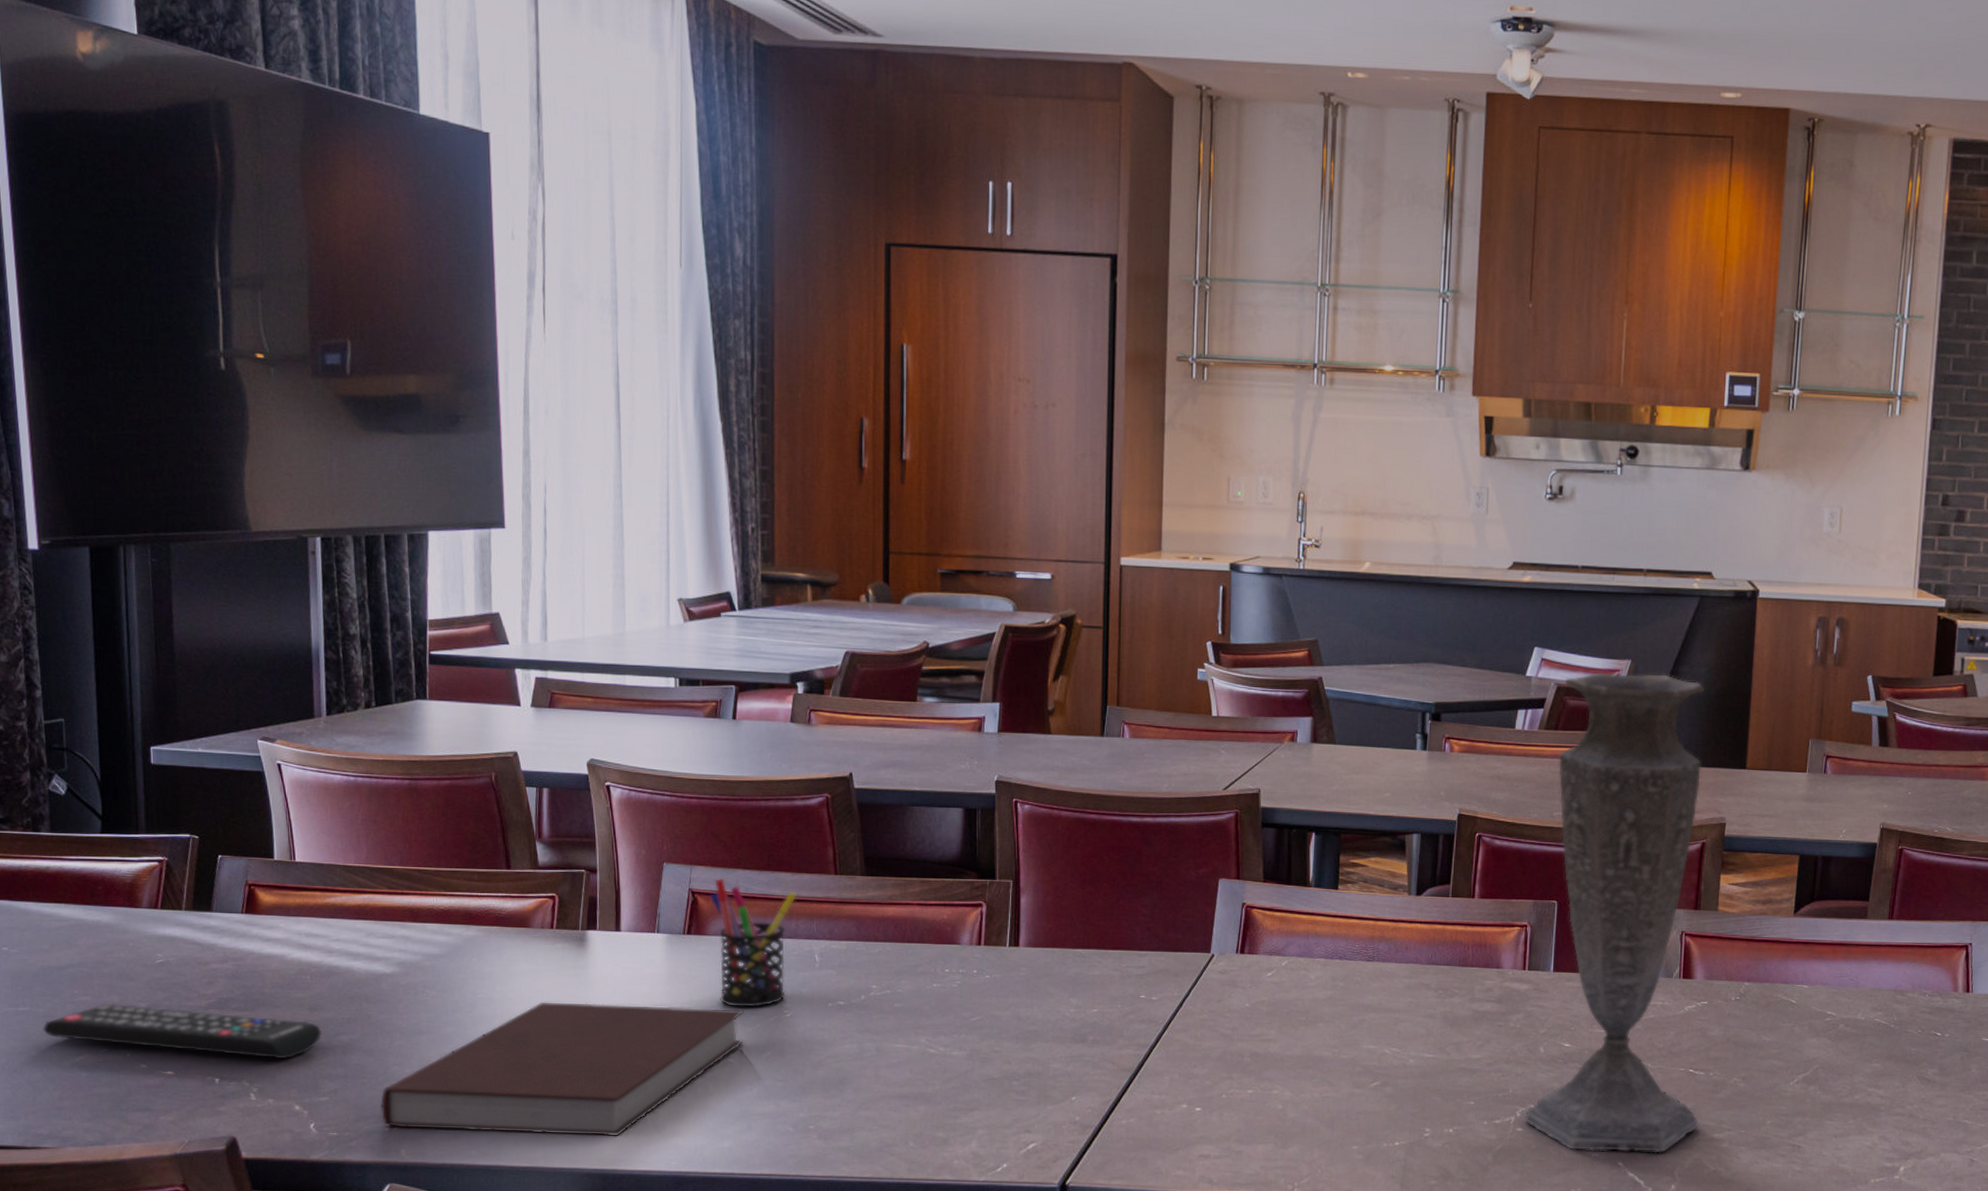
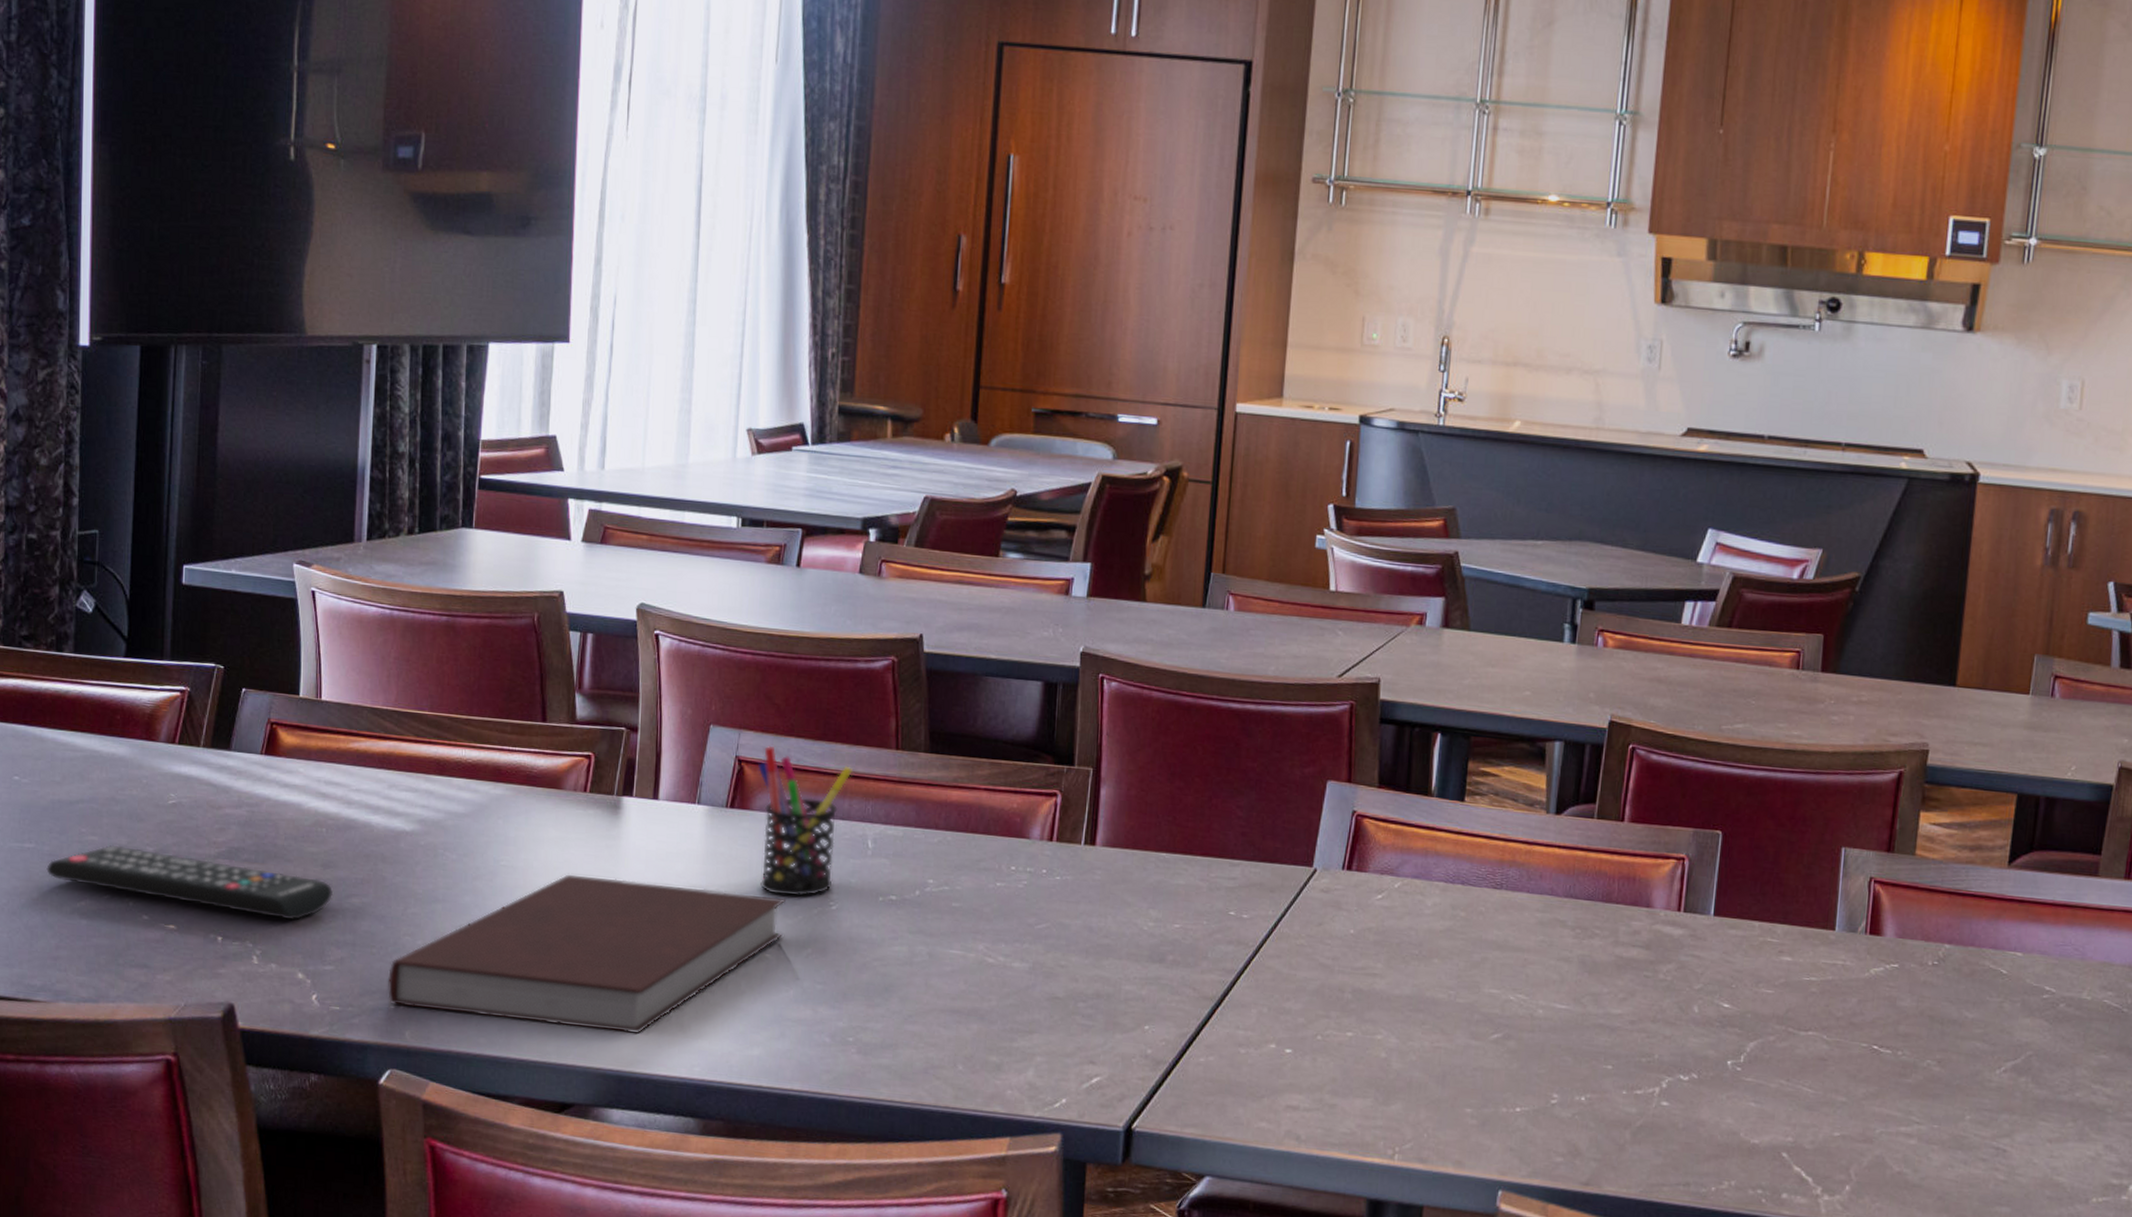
vase: present [1524,672,1705,1153] -> none [1671,561,1910,1146]

